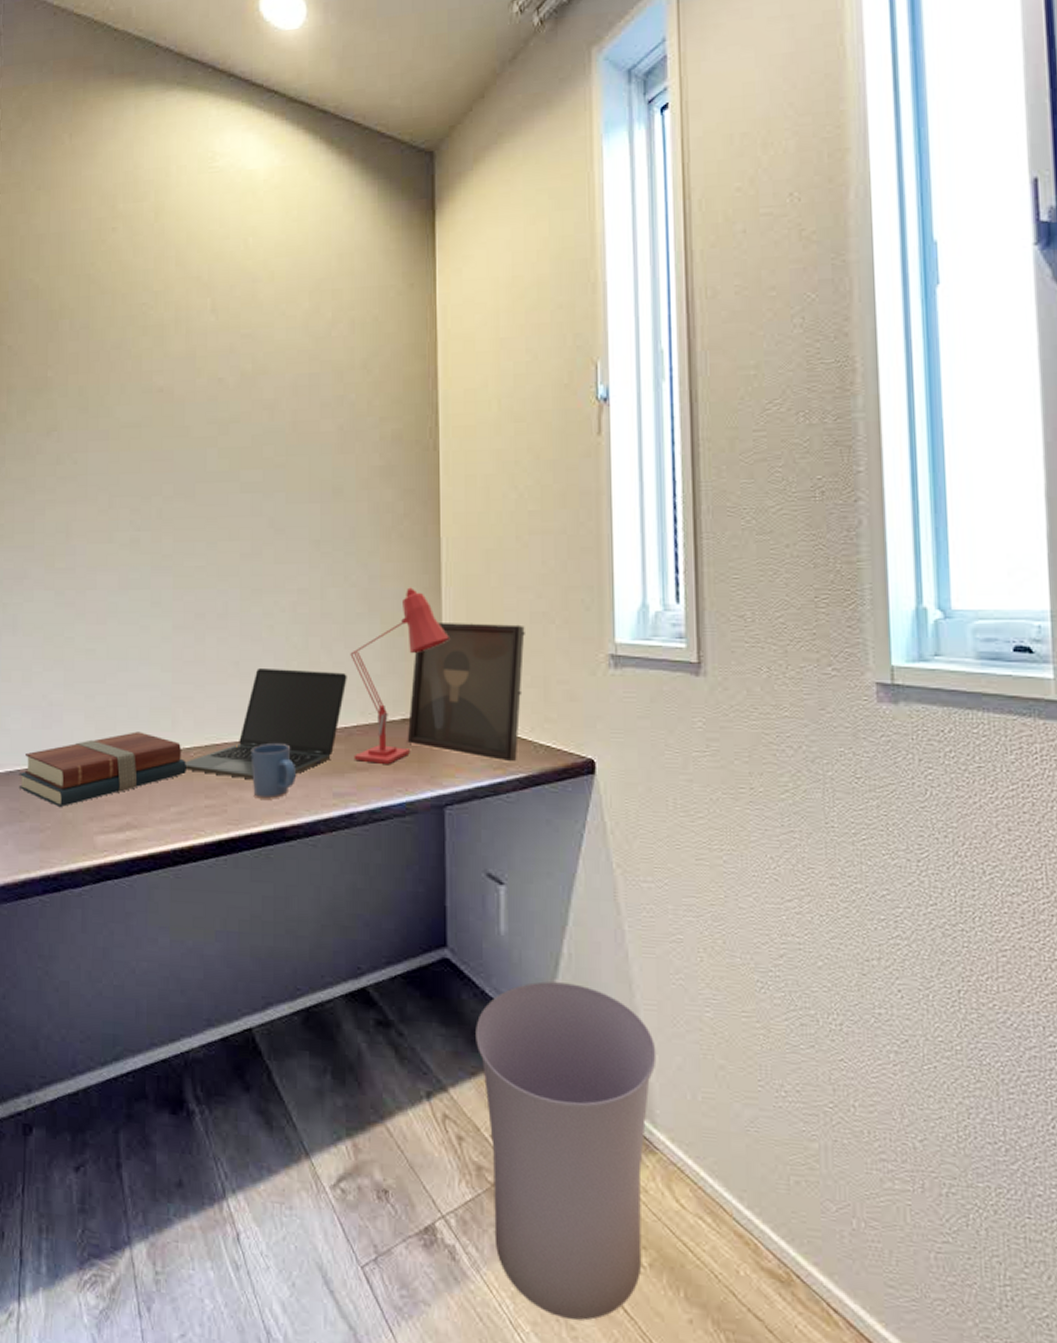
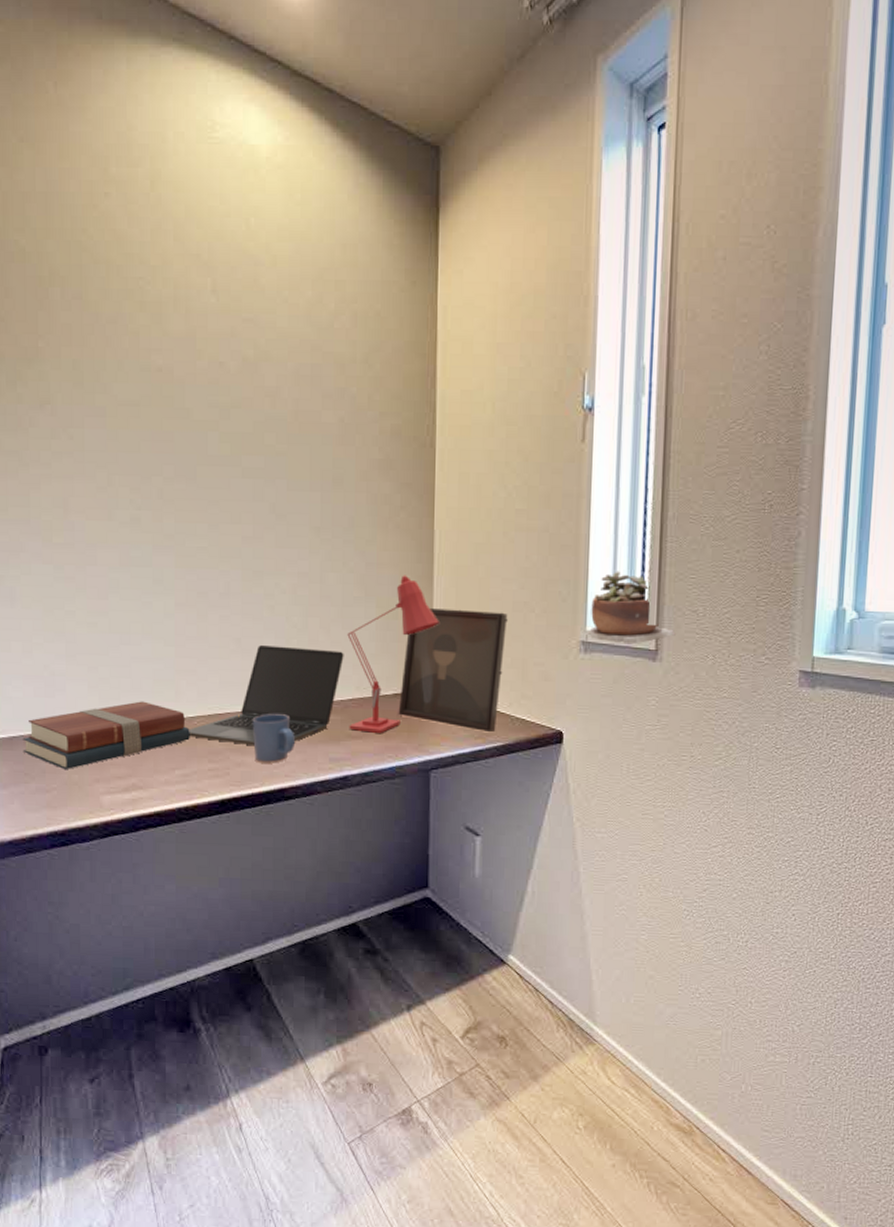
waste bin: present [476,981,657,1321] -> none [451,914,600,1171]
succulent plant: none [610,573,721,657] -> present [582,571,676,645]

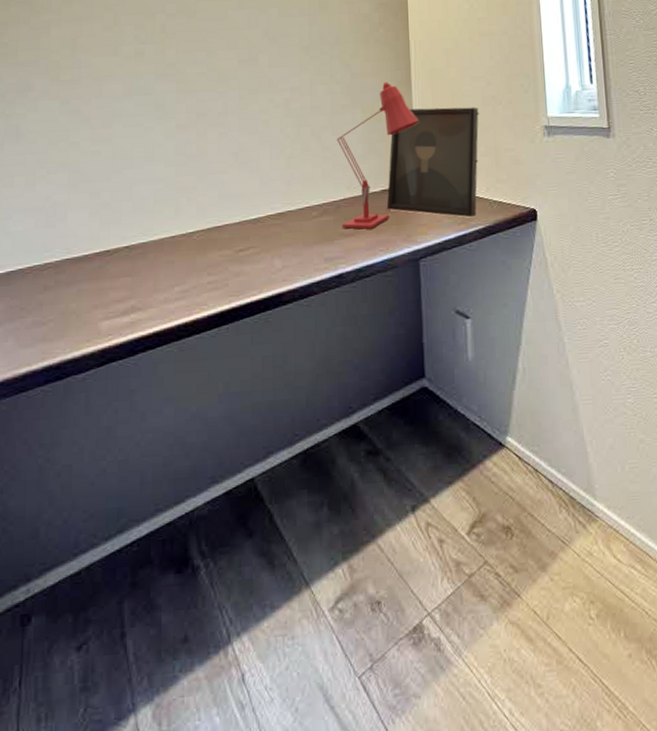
books: present [22,701,190,769] -> none [20,222,190,299]
laptop: present [189,645,344,746] -> none [188,155,335,255]
mug: present [252,714,295,764] -> none [250,220,291,271]
succulent plant: present [582,571,676,645] -> none [544,62,623,125]

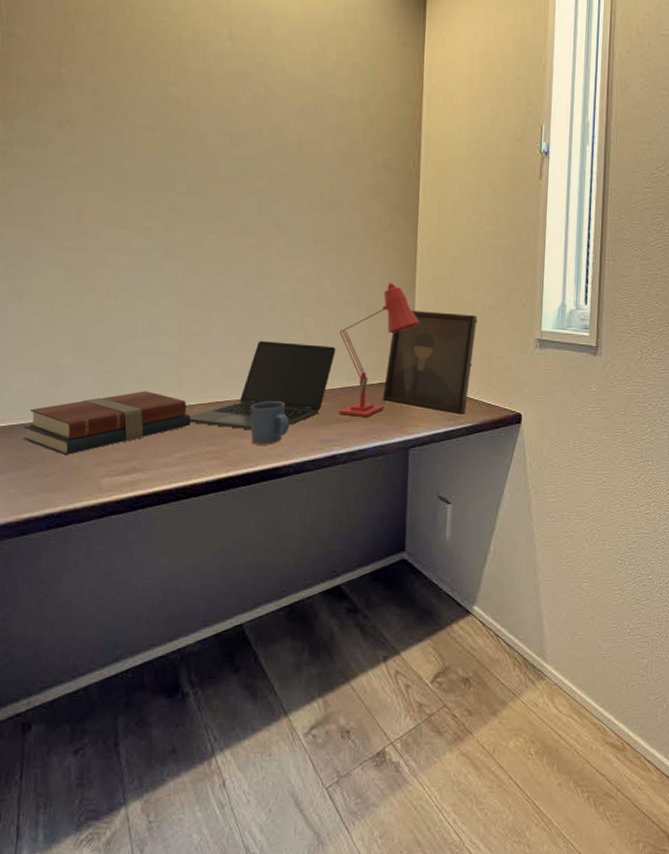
books: none [20,222,190,299] -> present [22,391,191,455]
laptop: none [188,155,335,255] -> present [189,341,336,430]
mug: none [250,220,291,271] -> present [250,401,289,445]

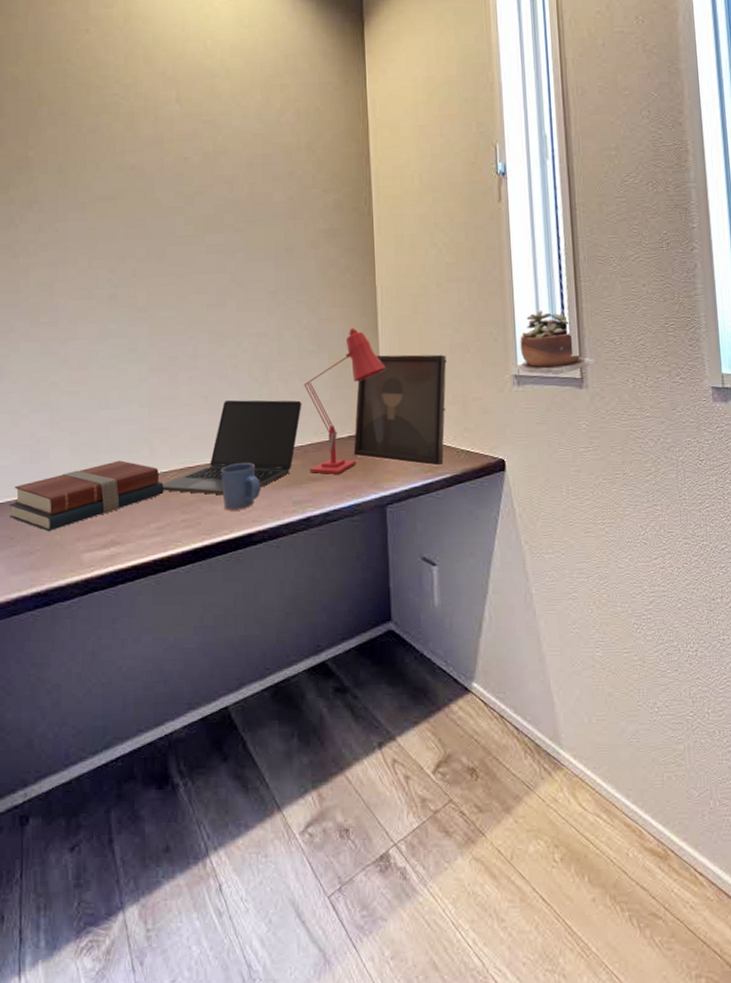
succulent plant: none [538,282,612,342] -> present [513,310,597,375]

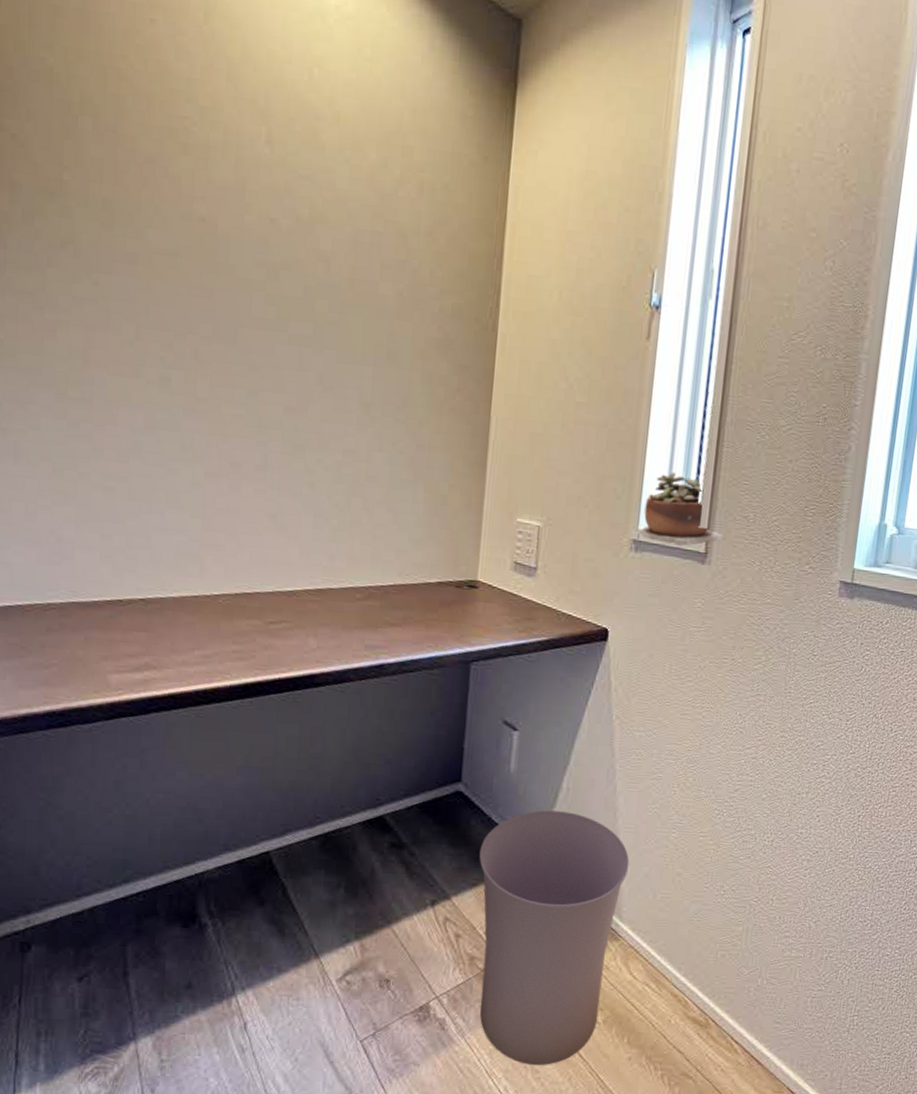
books: present [9,460,164,531] -> none [19,575,214,645]
laptop: present [163,400,302,495] -> none [212,523,388,629]
mug: present [220,463,260,511] -> none [283,595,329,648]
desk lamp: present [304,328,386,474] -> none [388,460,490,622]
picture frame: present [353,354,447,466] -> none [441,496,561,627]
waste bin: none [417,640,561,913] -> present [479,810,630,1065]

